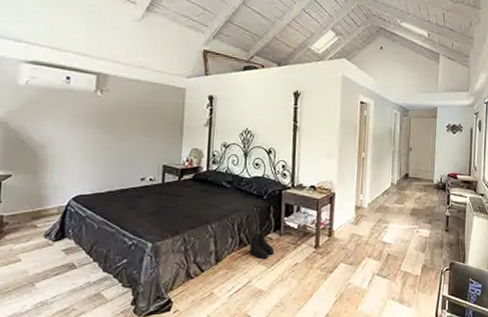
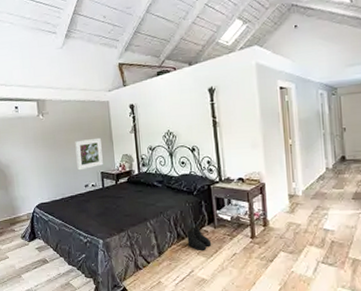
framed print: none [135,126,169,161] -> present [75,137,103,171]

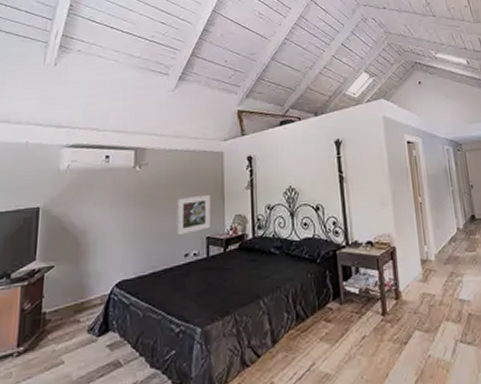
boots: present [186,226,212,251] -> none [307,303,337,336]

